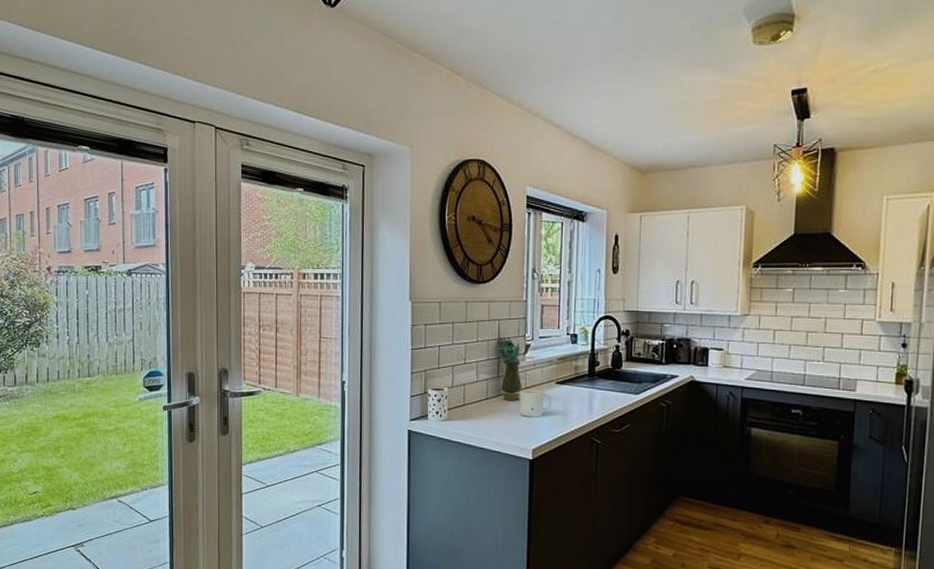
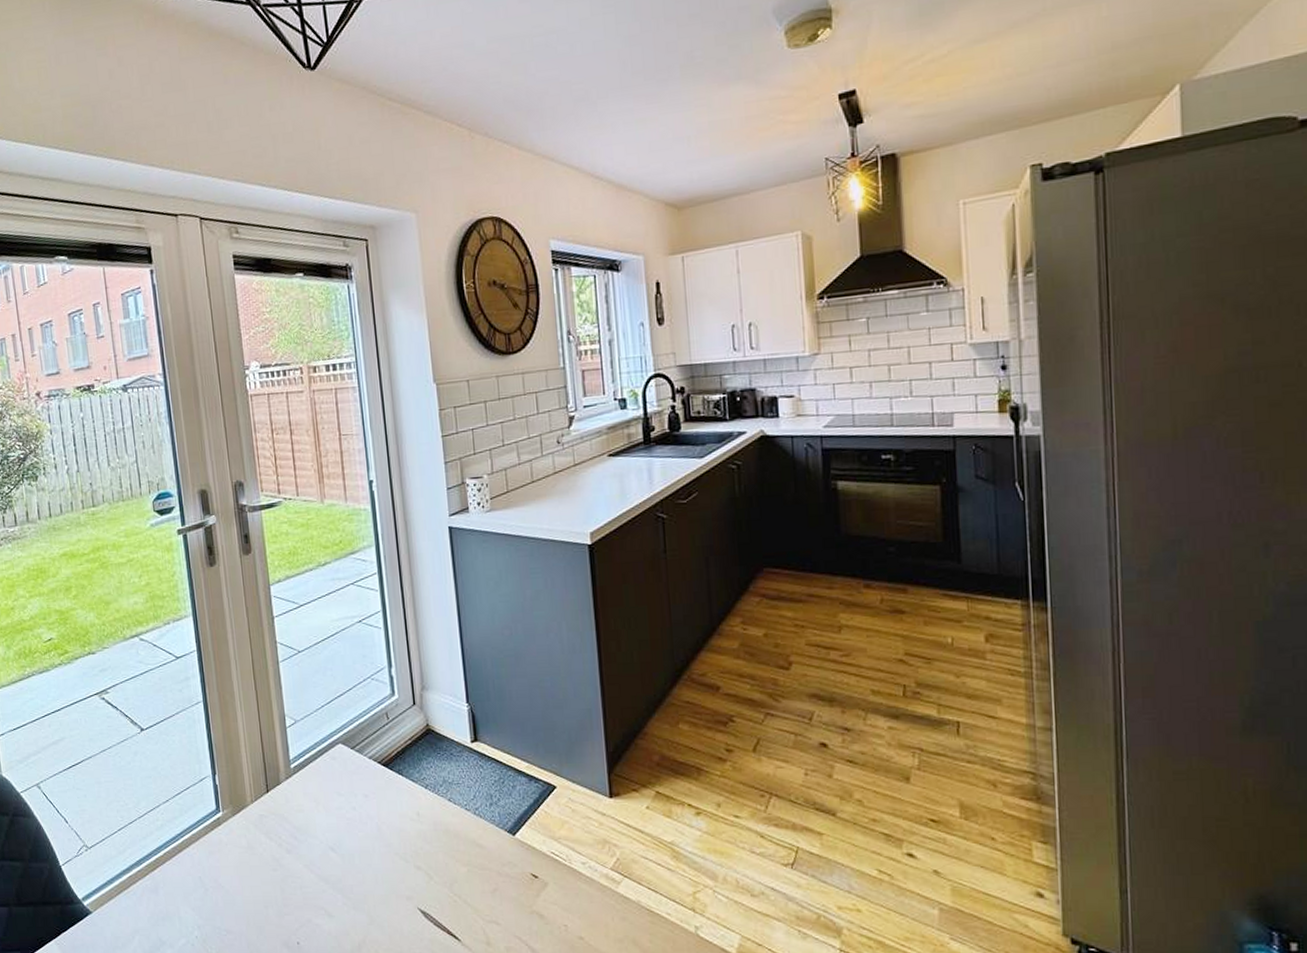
vase: present [496,336,523,401] -> none [536,410,571,482]
mug: present [519,389,553,417] -> none [568,465,607,498]

